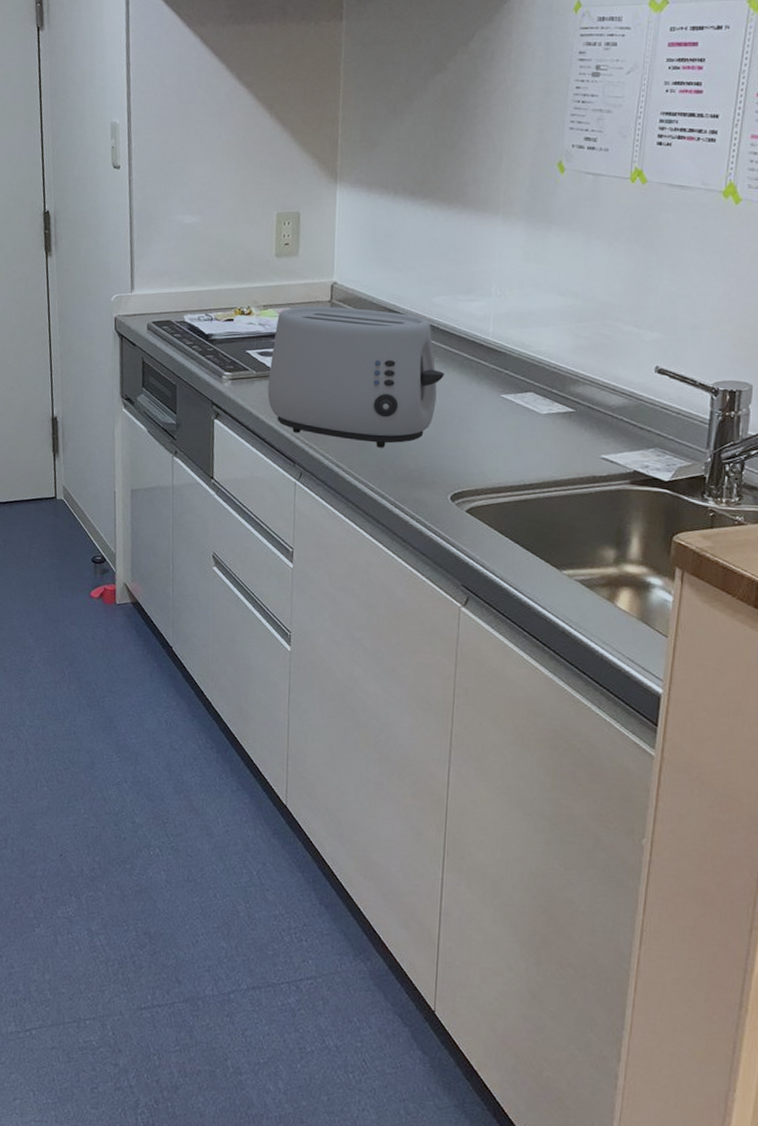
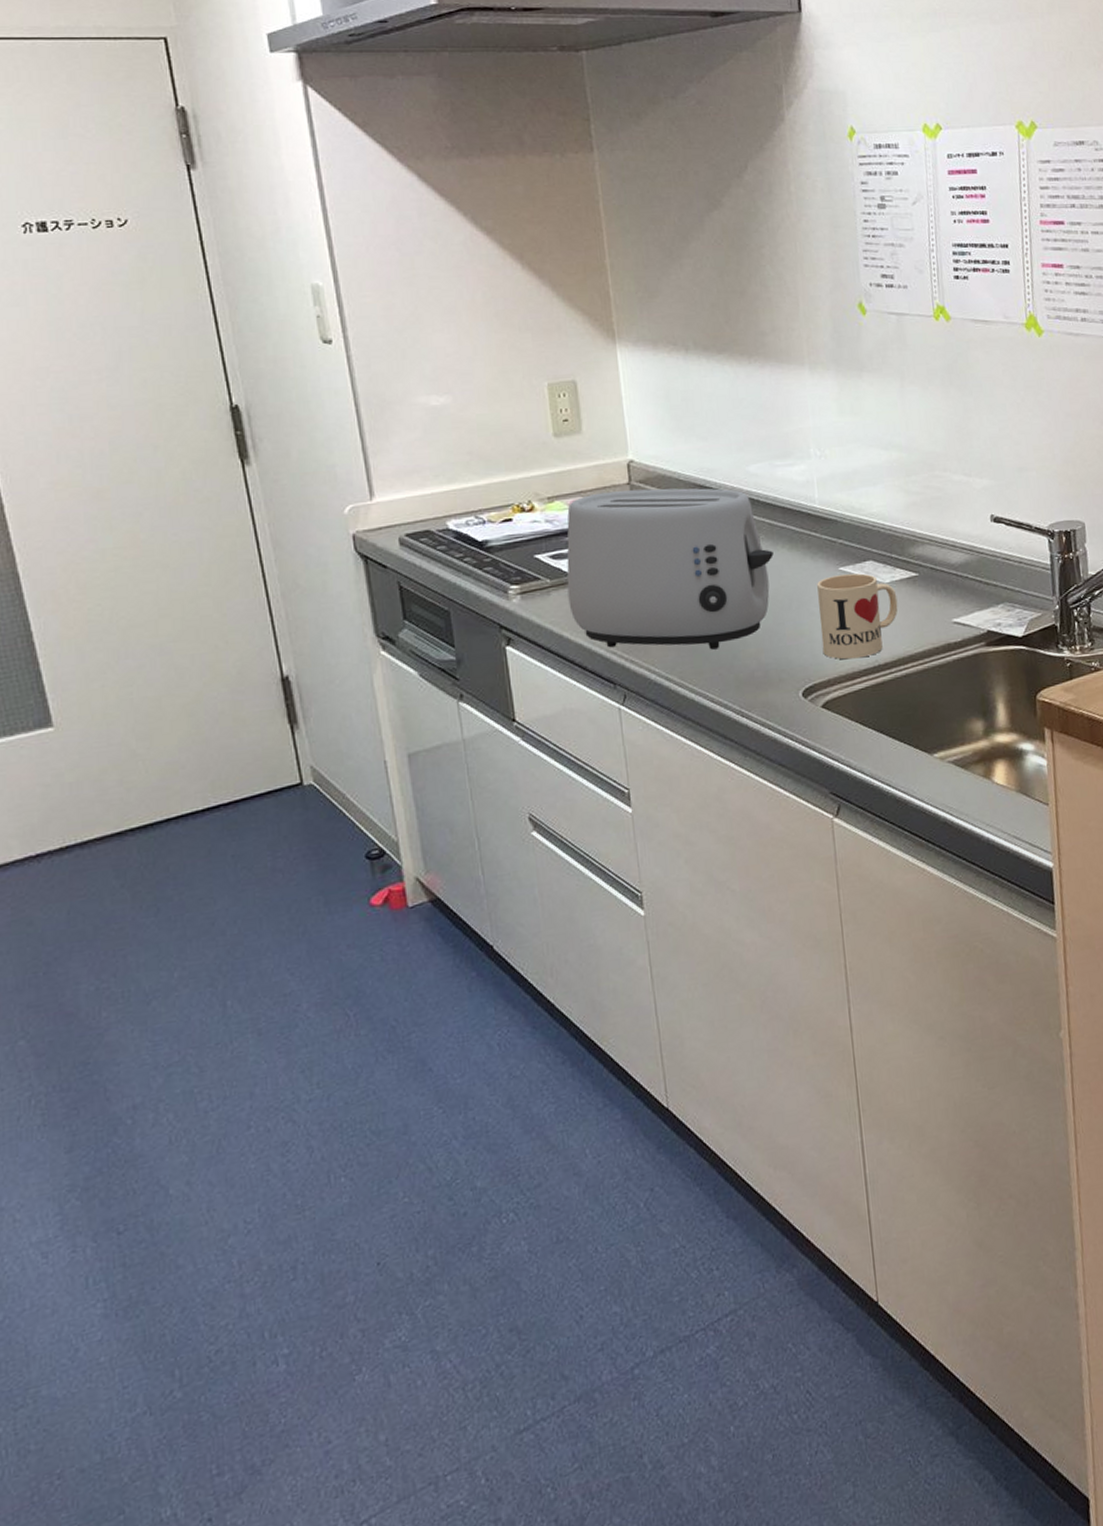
mug: none [475,401,551,476] -> present [817,573,898,660]

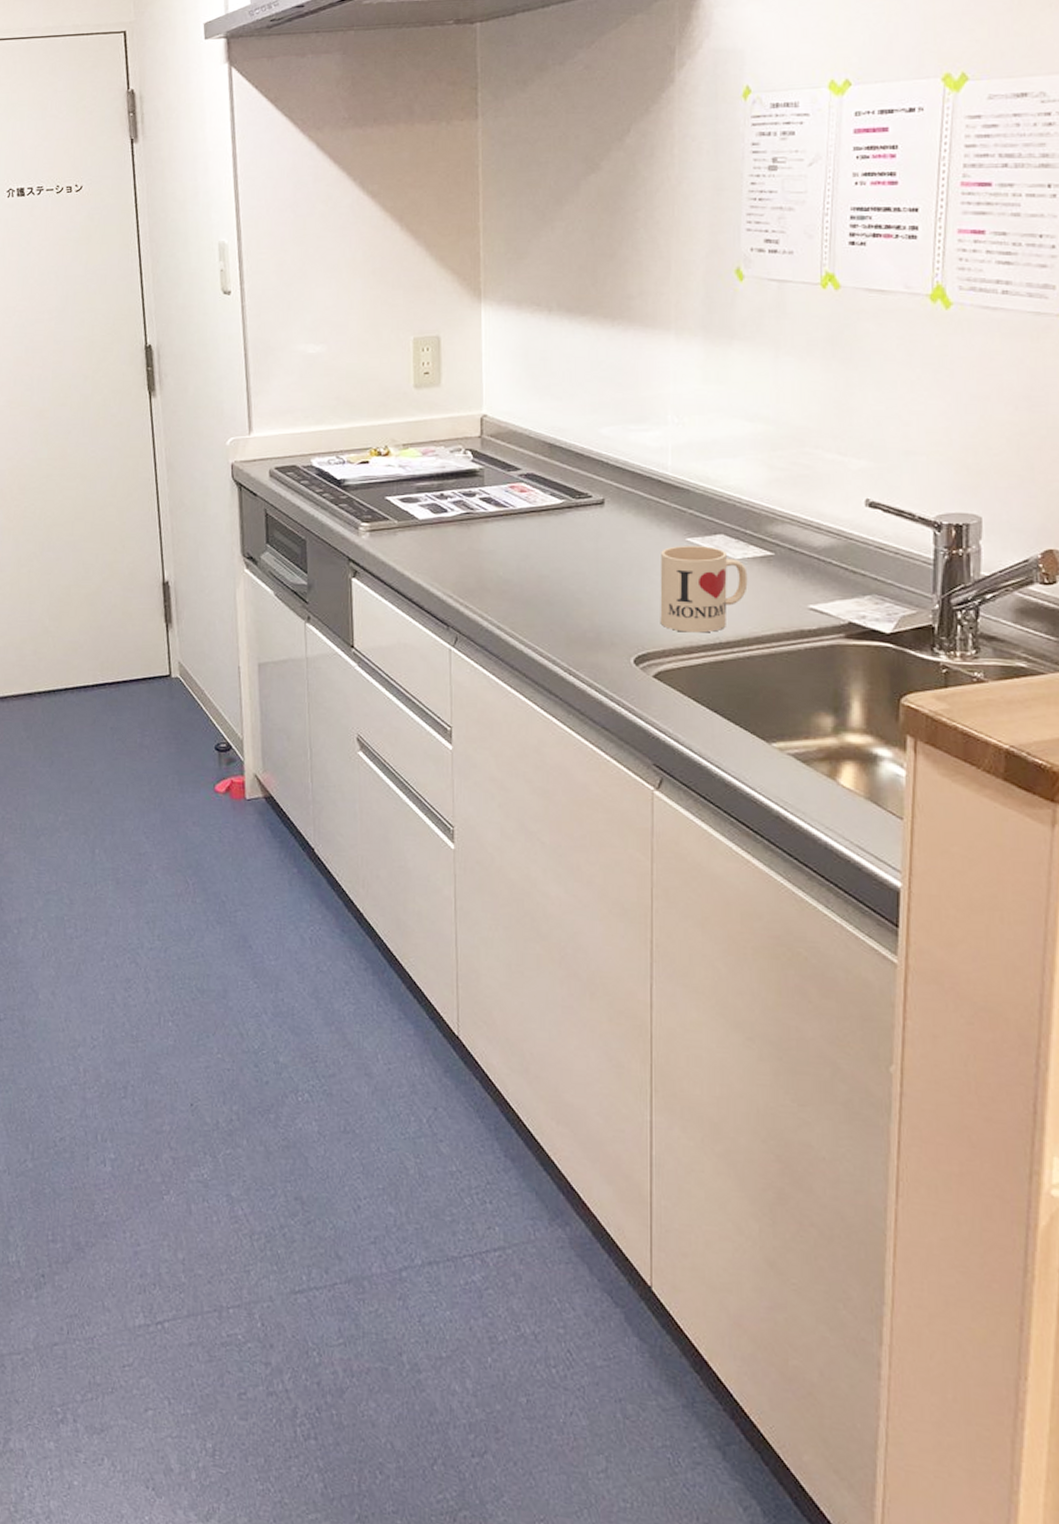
toaster: present [566,488,774,650] -> none [412,443,618,605]

